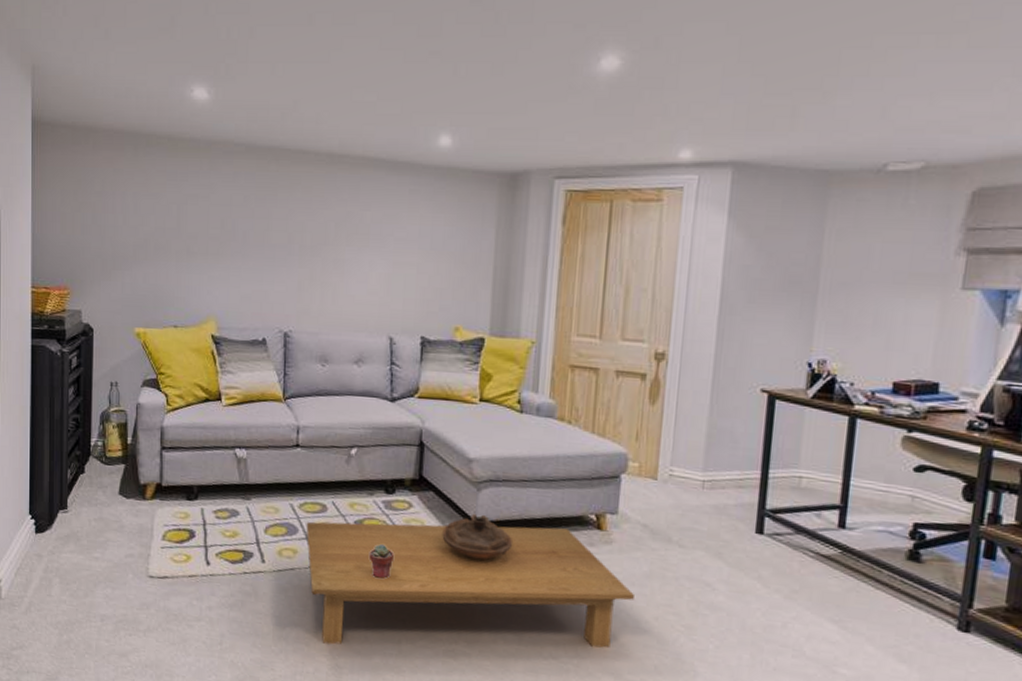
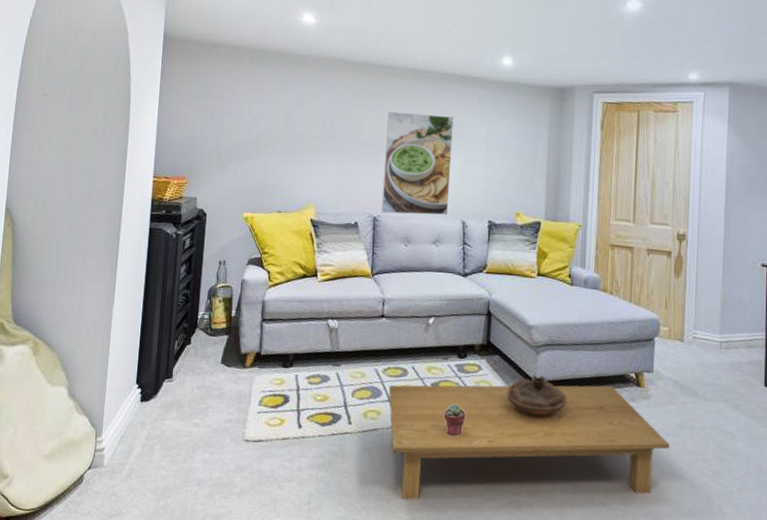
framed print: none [293,206,379,330] -> present [381,111,454,215]

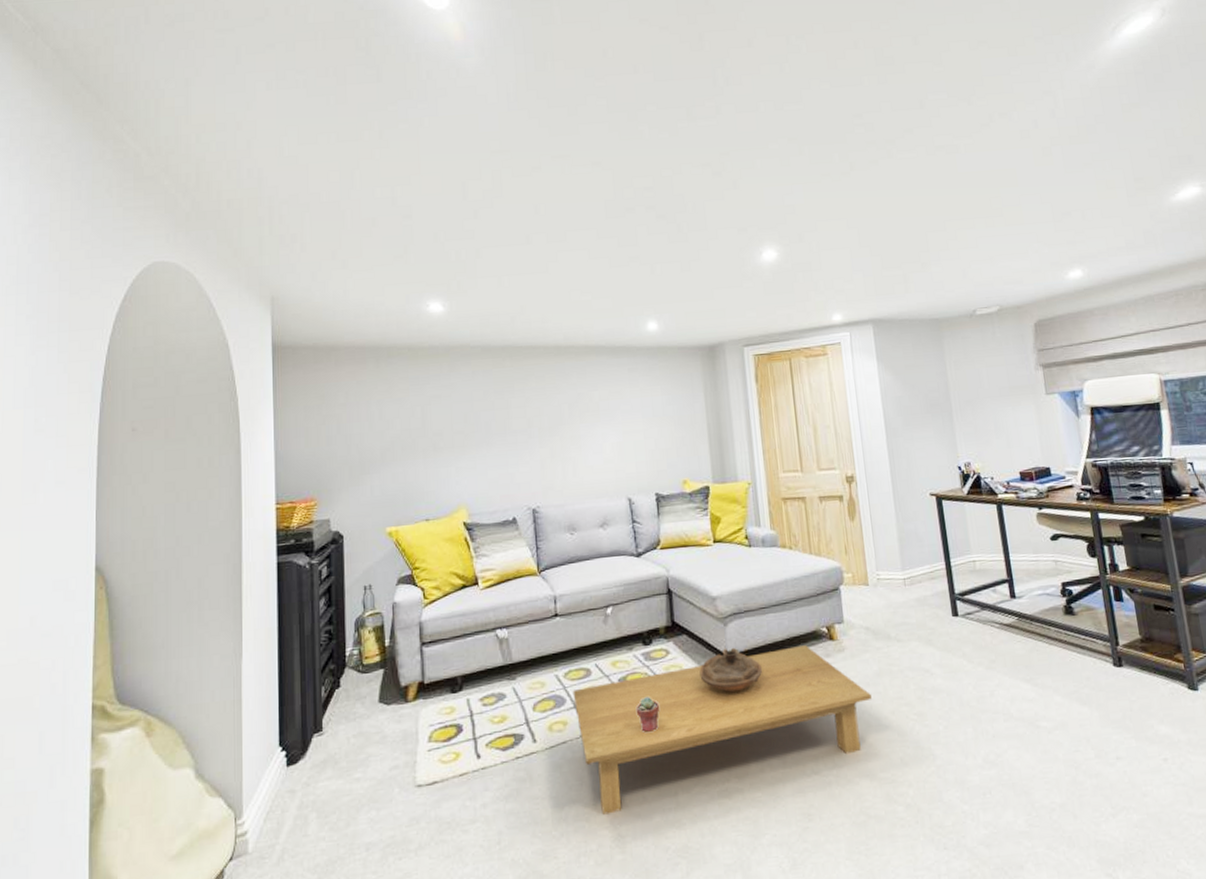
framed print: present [381,111,454,215] -> none [534,390,612,504]

